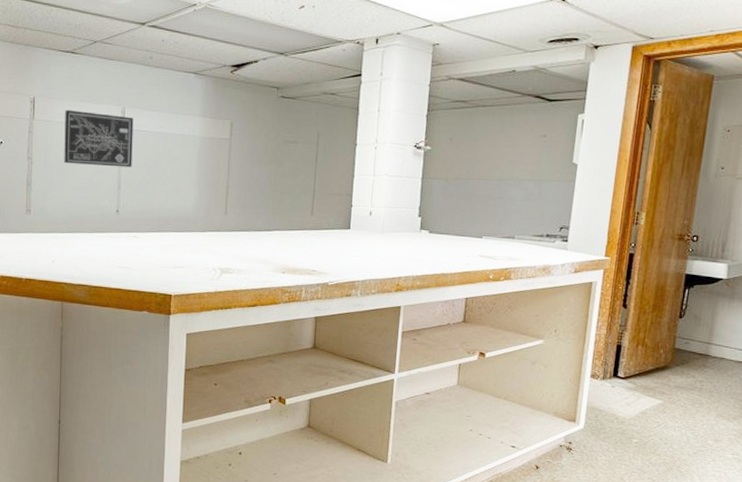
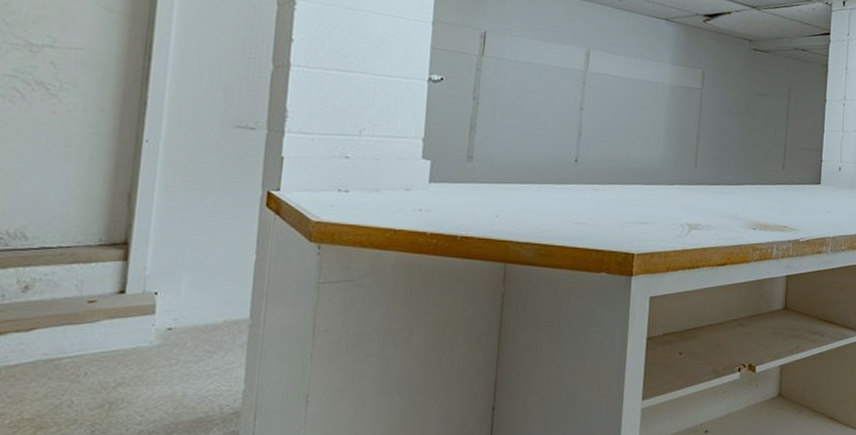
wall art: present [64,110,134,168] -> none [516,47,599,114]

